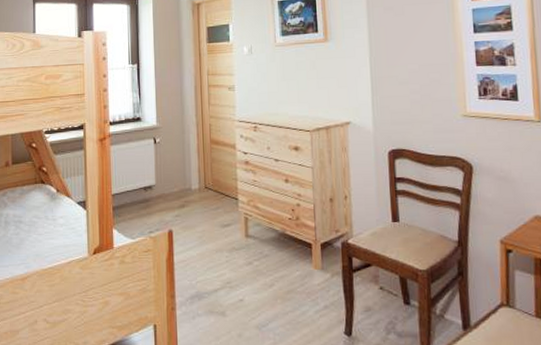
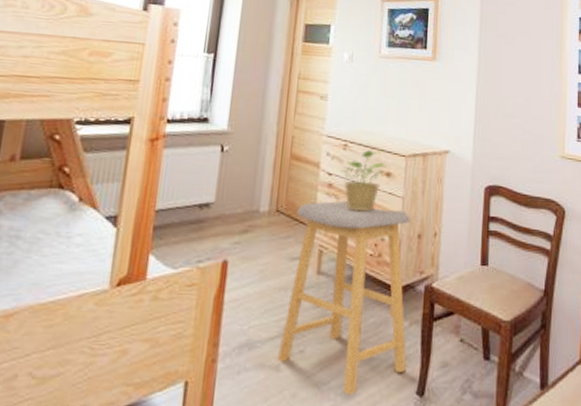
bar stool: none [221,174,333,335] -> present [278,200,411,396]
potted plant: none [254,127,294,183] -> present [341,150,386,212]

